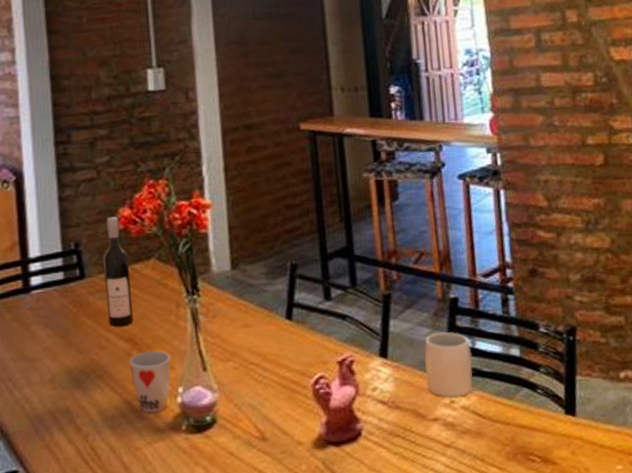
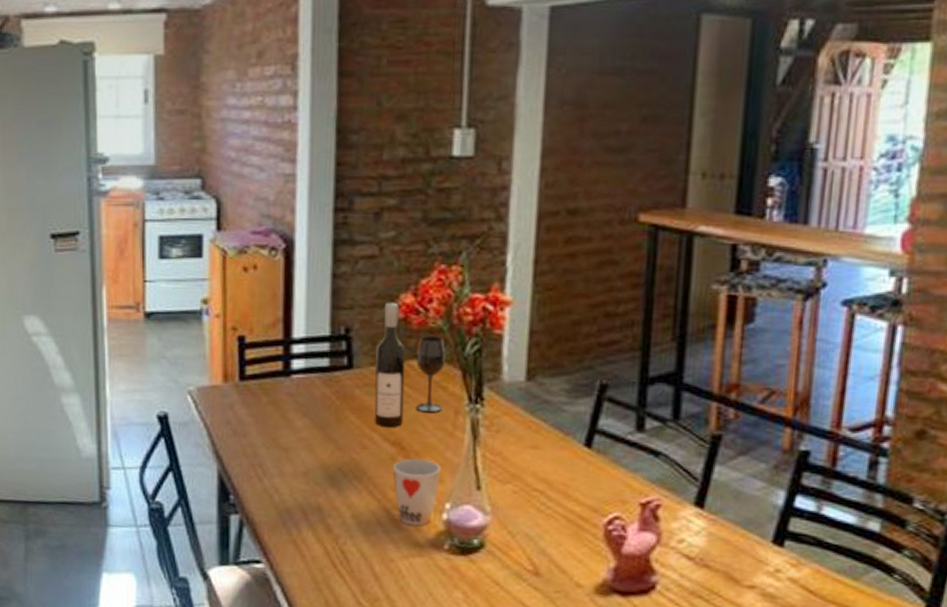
wine glass: none [138,241,166,309] -> present [415,336,446,413]
mug: present [424,331,473,398] -> none [748,488,816,567]

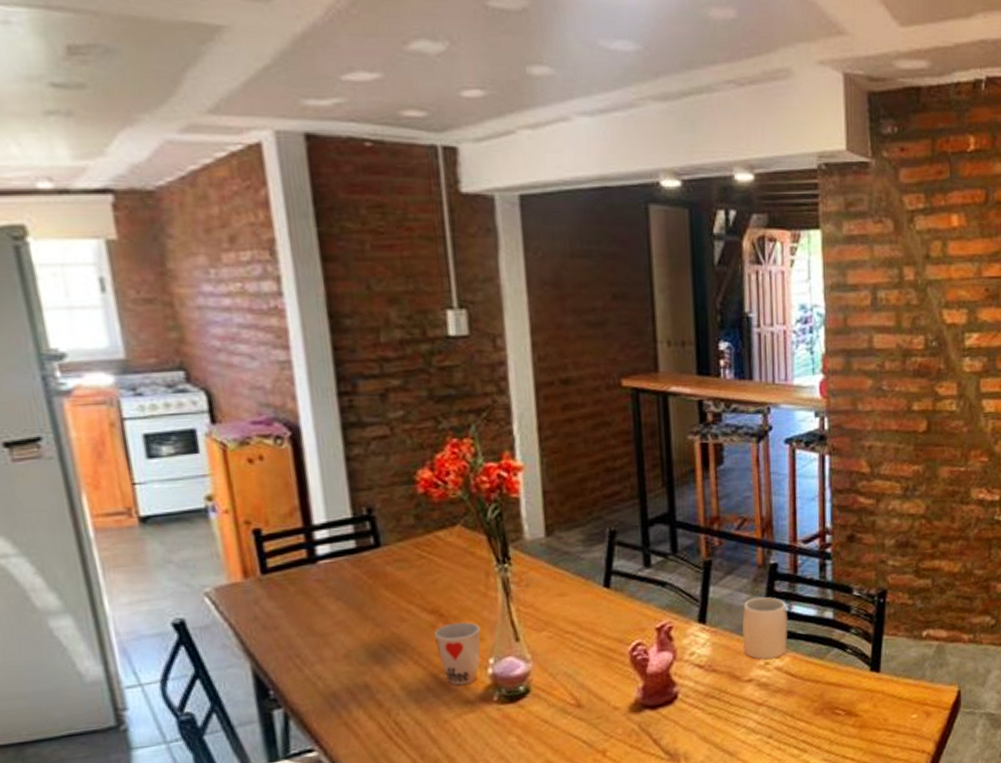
bottle: present [374,302,406,428] -> none [401,478,438,598]
wine glass: present [415,336,446,413] -> none [441,506,474,579]
mug: none [748,488,816,567] -> present [742,597,789,660]

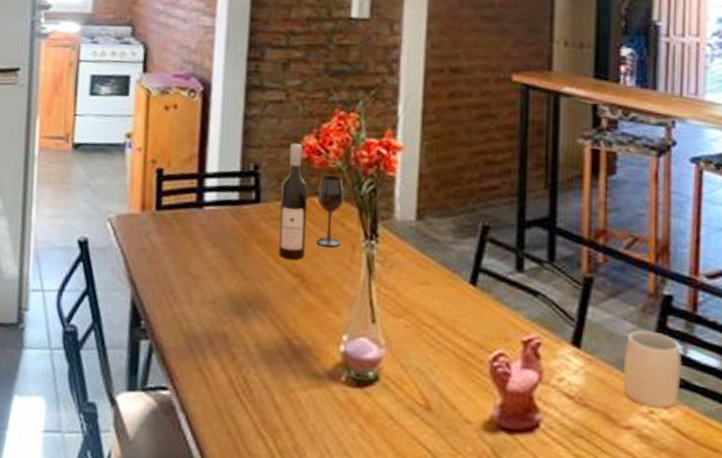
bottle: none [401,478,438,598] -> present [278,143,308,260]
cup: present [435,622,481,686] -> none [294,290,339,357]
wine glass: none [441,506,474,579] -> present [316,175,345,247]

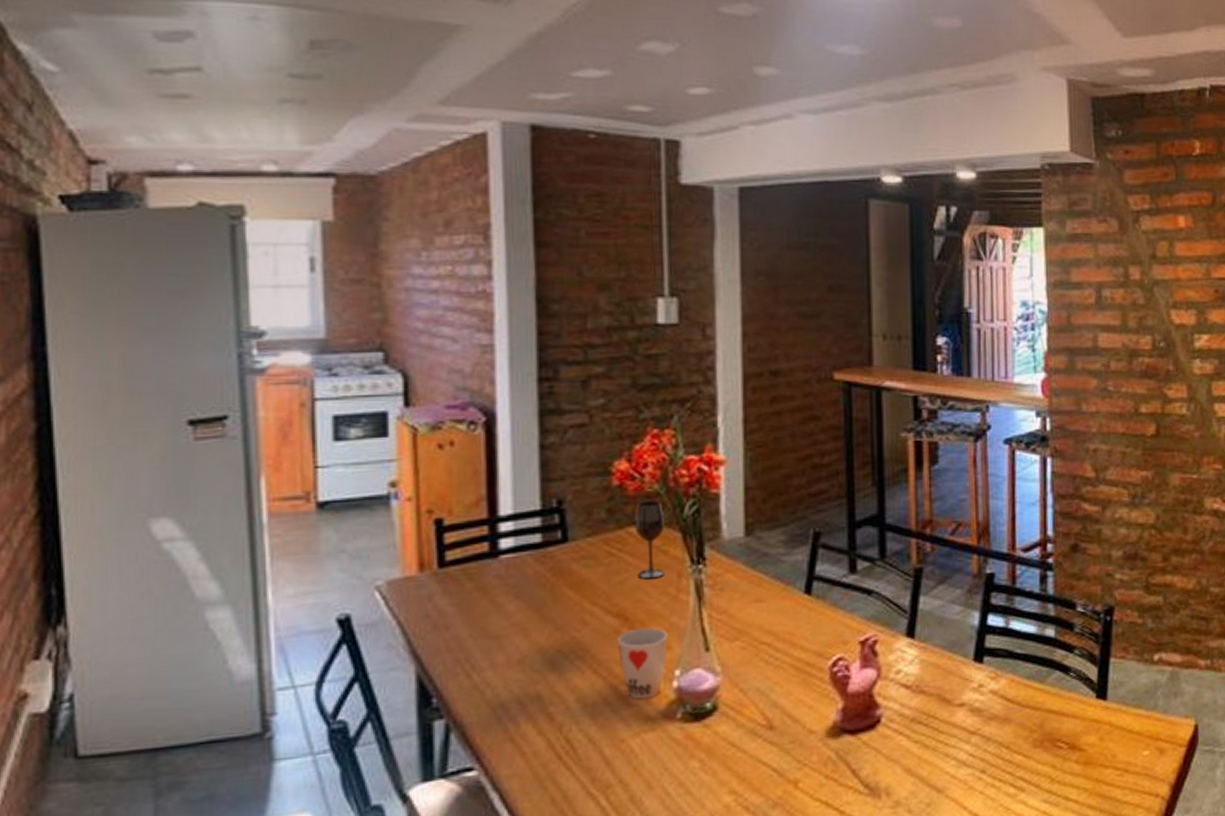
bottle: present [278,143,308,260] -> none [592,470,625,600]
cup: none [294,290,339,357] -> present [618,627,668,700]
mug: present [622,330,683,409] -> none [954,610,1006,681]

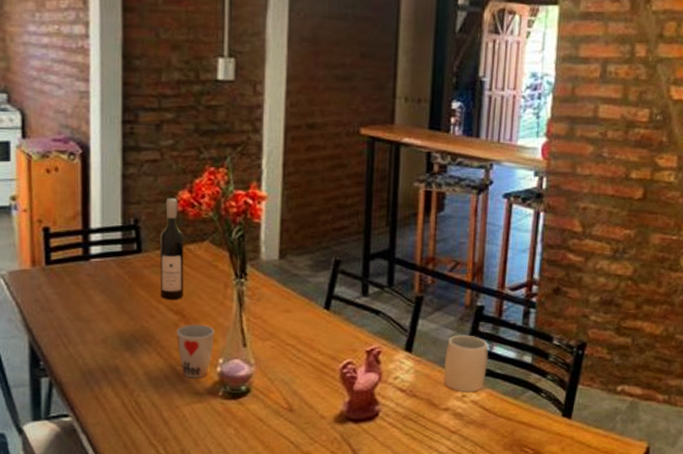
bottle: none [592,470,625,600] -> present [160,198,184,300]
wine glass: present [634,501,665,579] -> none [193,225,217,287]
mug: none [954,610,1006,681] -> present [443,334,489,393]

